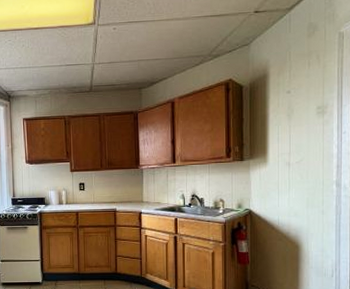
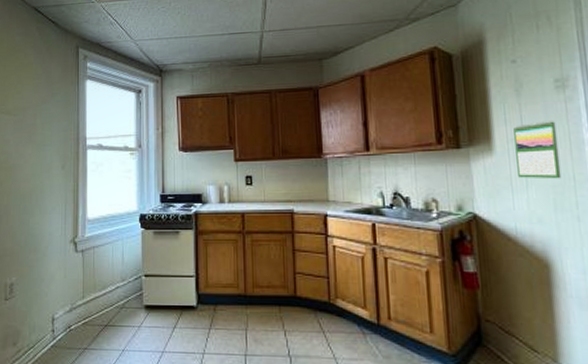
calendar: none [284,138,314,184] -> present [513,119,562,179]

